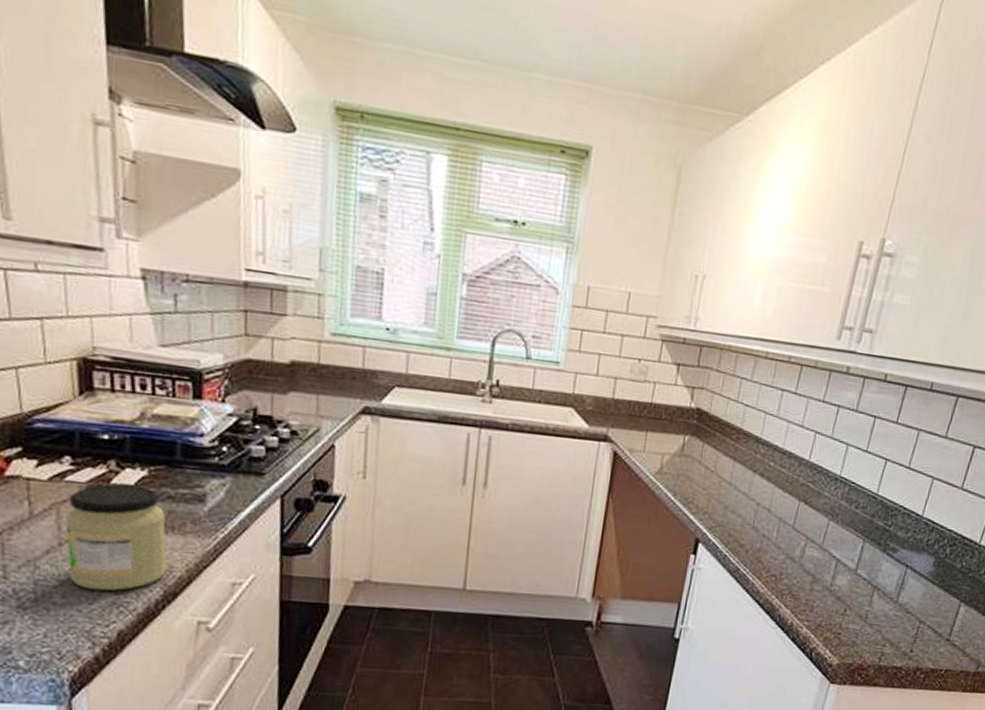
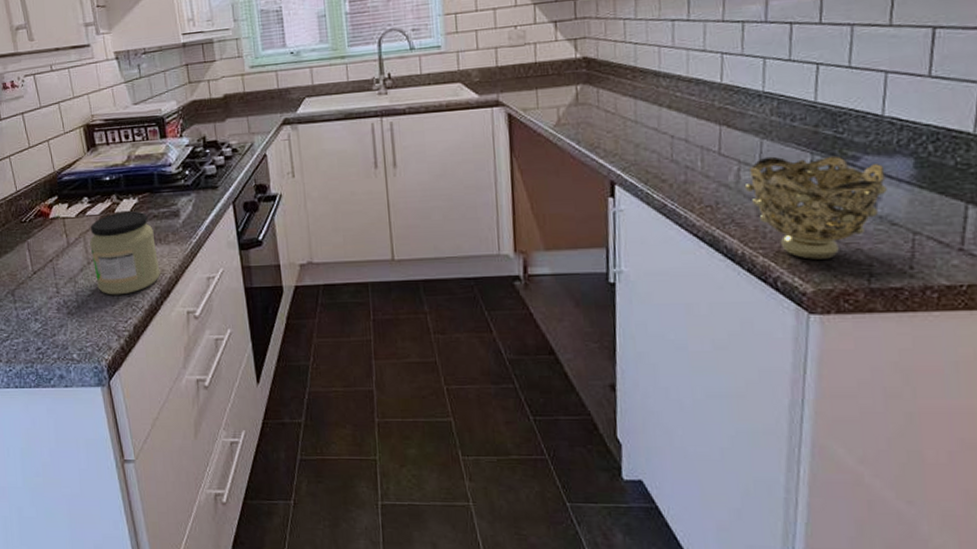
decorative bowl: none [806,537,913,636] -> present [744,155,887,260]

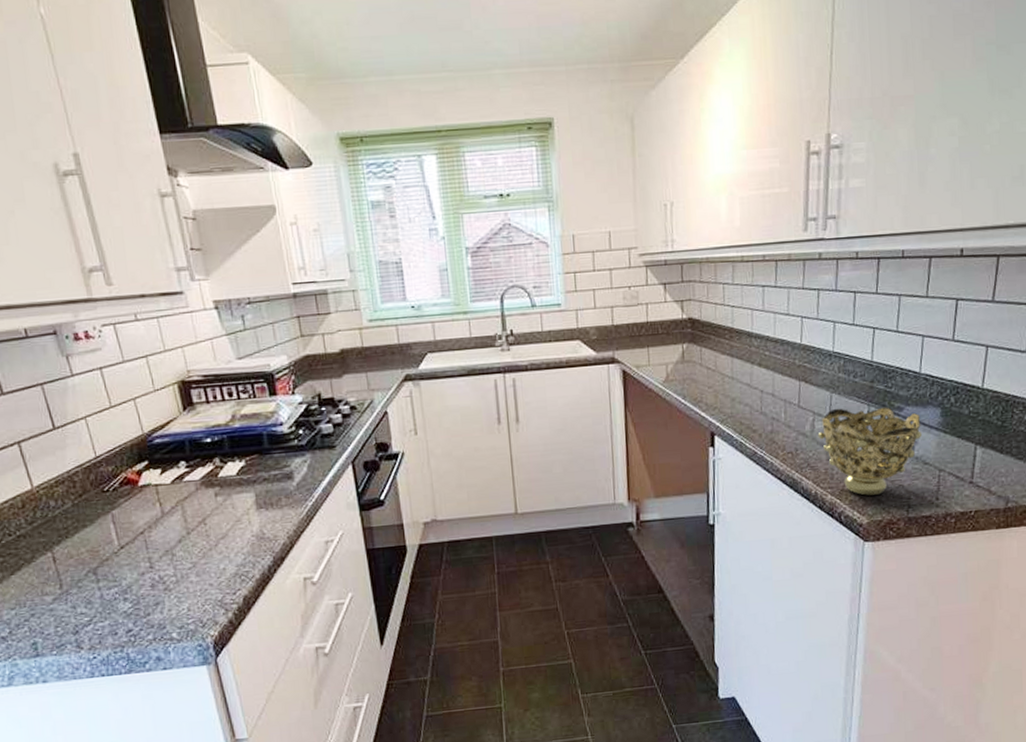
jar: present [90,211,160,295] -> none [189,474,273,567]

